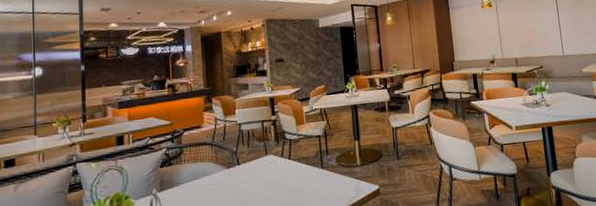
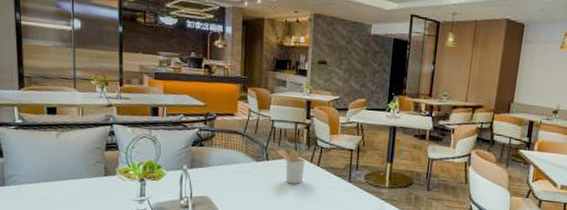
utensil holder: none [247,148,277,184] -> present [277,148,305,184]

